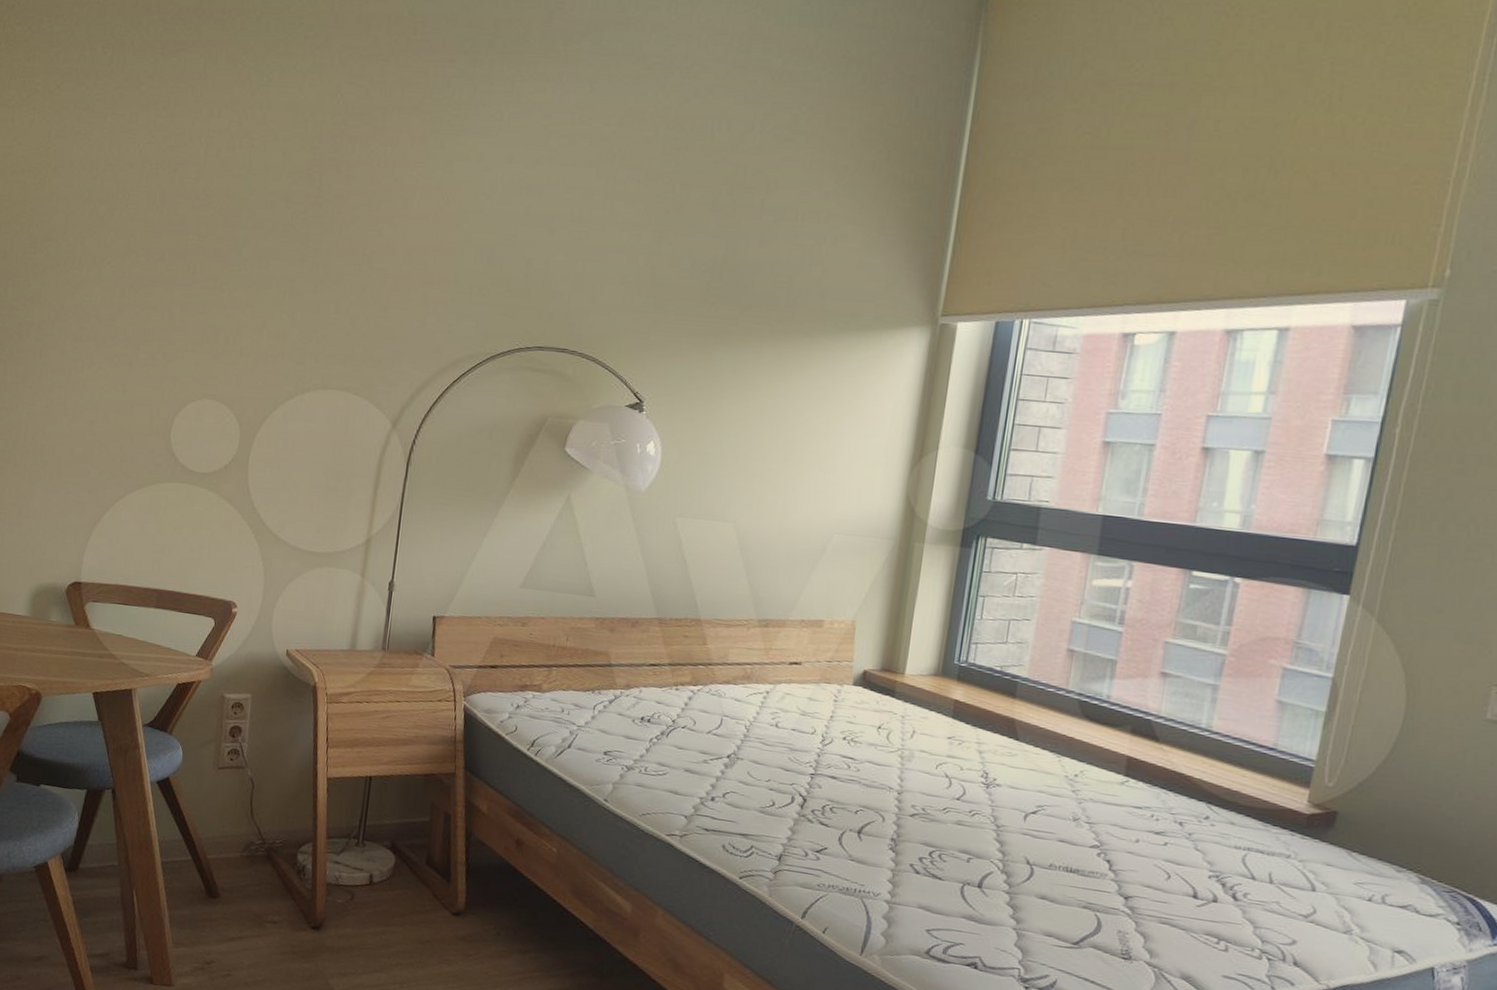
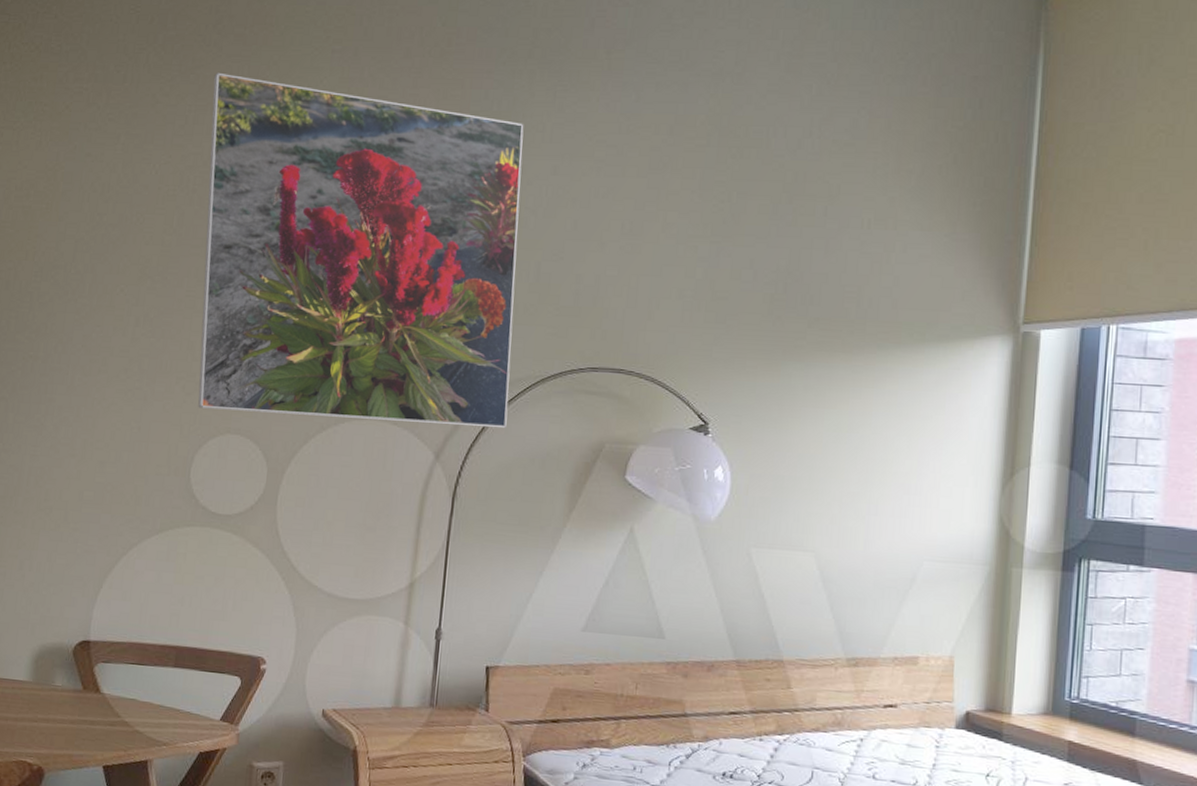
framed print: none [178,56,483,401] -> present [198,72,524,429]

